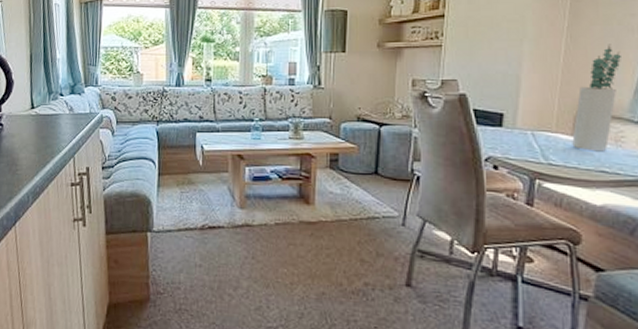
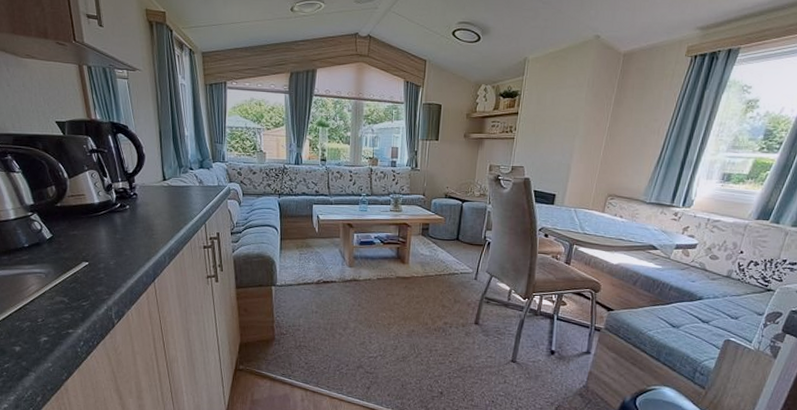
vase: present [572,44,621,152] -> none [602,142,644,225]

